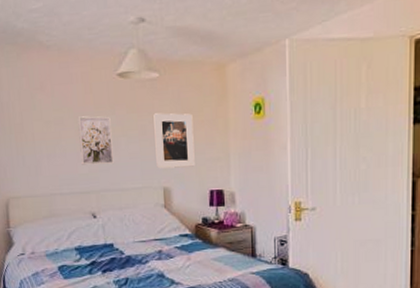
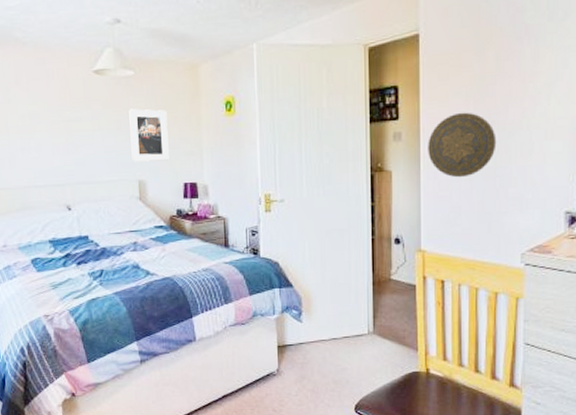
wall art: present [77,116,114,165] -> none [53,110,89,159]

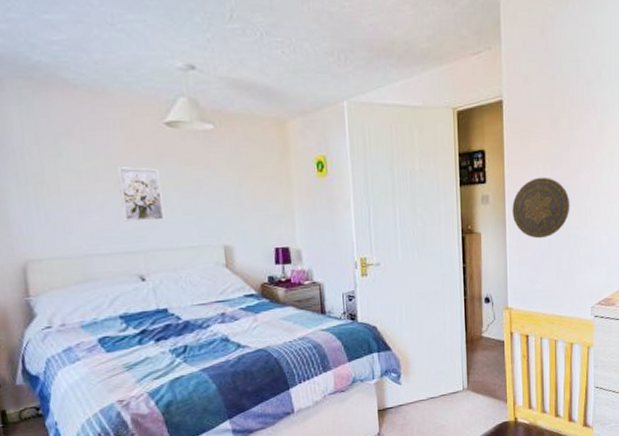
wall art: none [53,110,89,159] -> present [117,167,165,222]
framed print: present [129,109,169,162] -> none [209,167,258,226]

